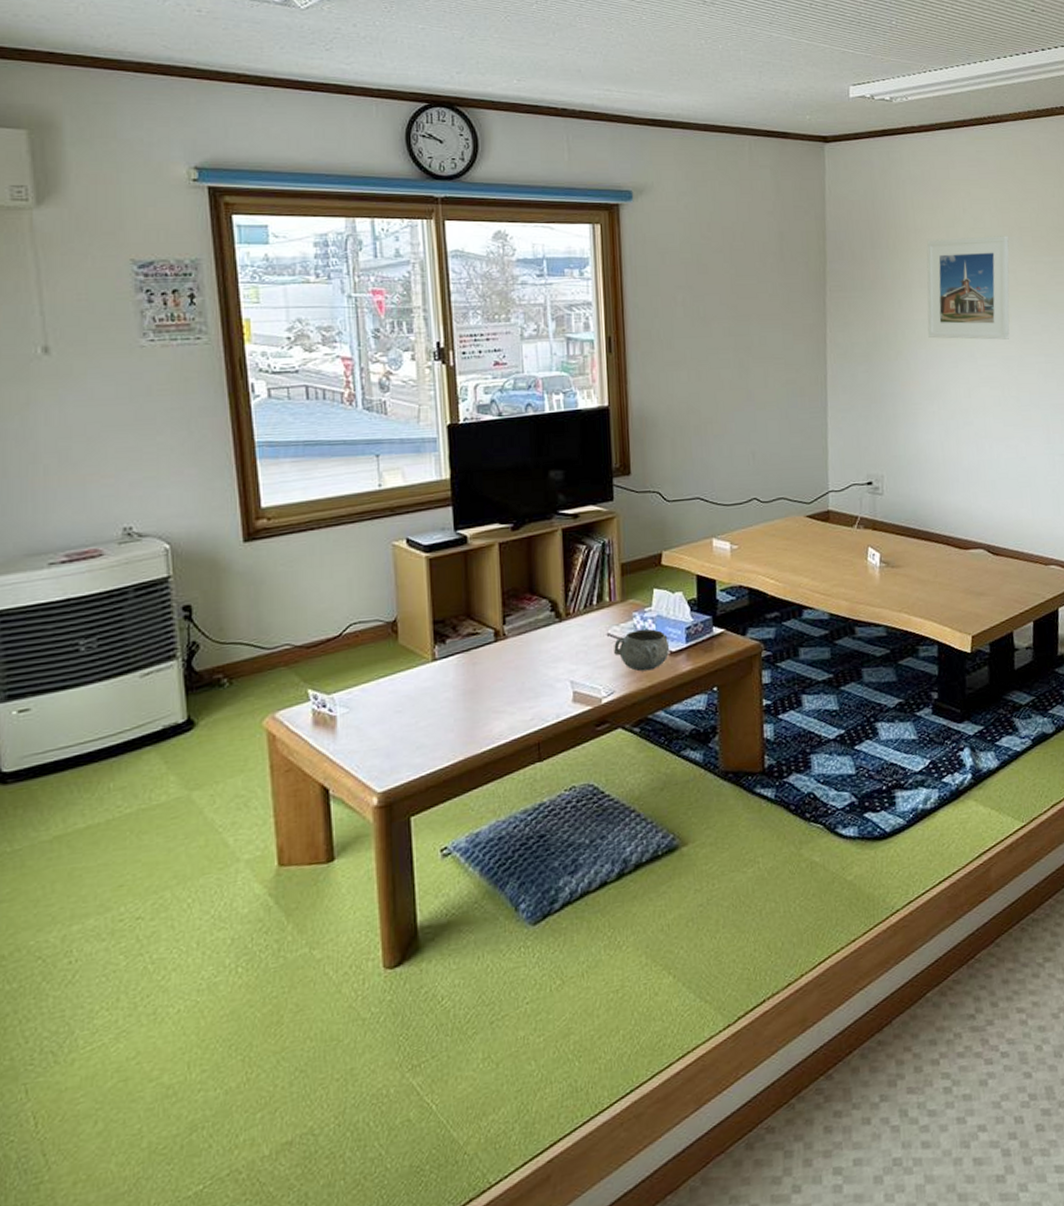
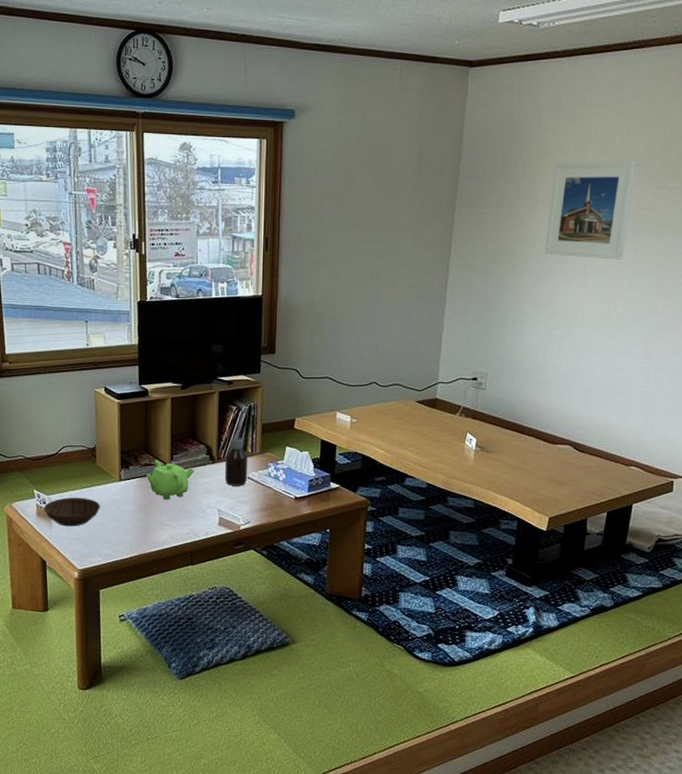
bowl: none [322,690,406,735] -> present [43,498,100,527]
teapot: none [470,625,536,679] -> present [146,459,195,500]
bottle: none [575,584,607,648] -> present [224,437,248,486]
decorative bowl: present [614,628,670,672] -> none [252,477,295,509]

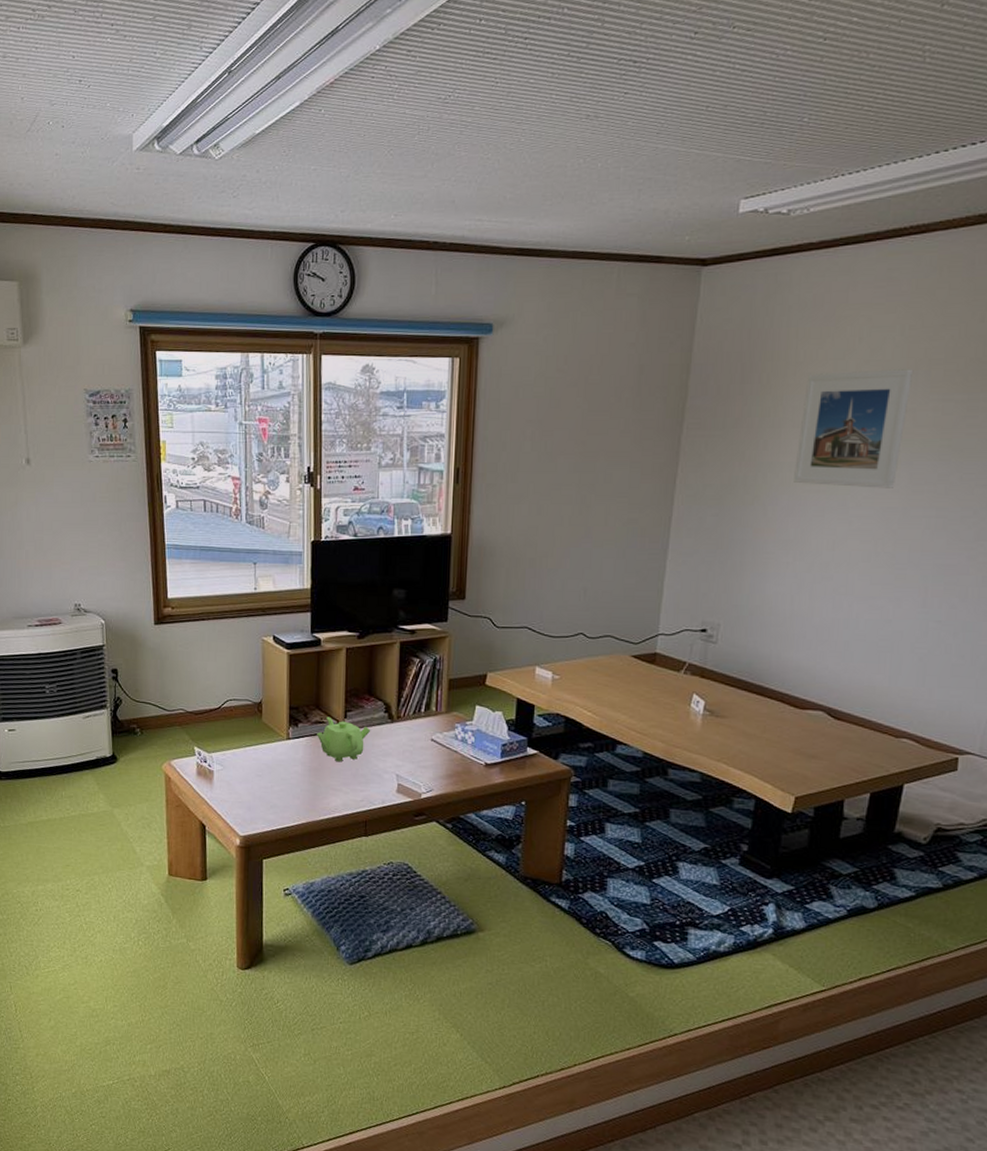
bowl: present [43,498,100,527] -> none [204,756,265,789]
bottle: present [224,437,248,486] -> none [404,694,432,749]

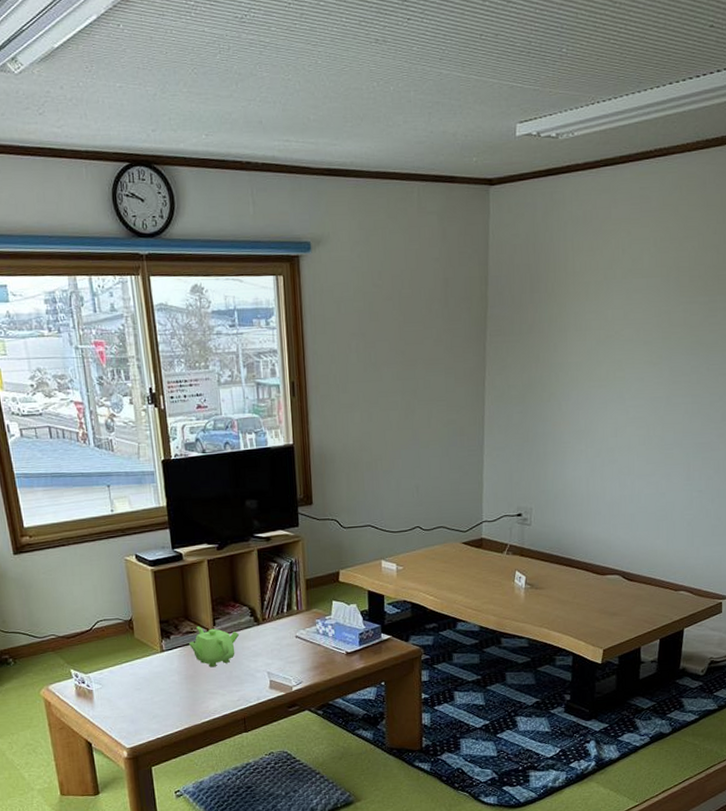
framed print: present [794,369,914,488] -> none [580,276,667,381]

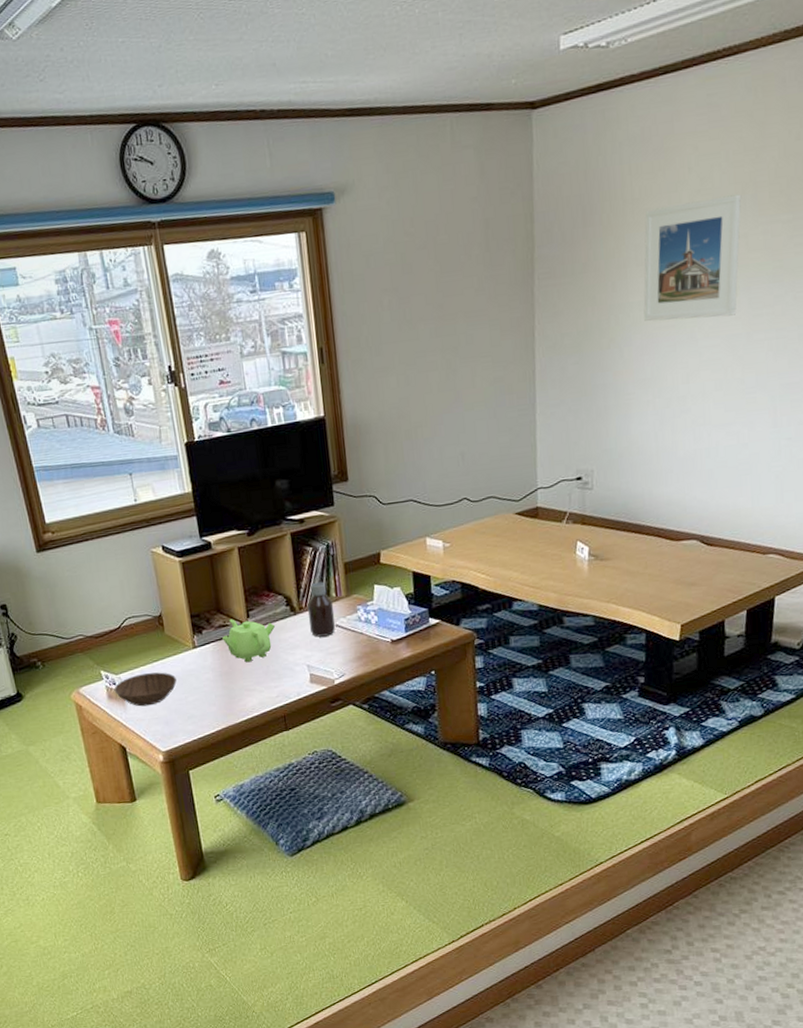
bowl: none [82,673,144,705] -> present [114,672,177,707]
bottle: none [269,595,296,647] -> present [307,581,336,637]
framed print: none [580,276,667,381] -> present [643,194,742,321]

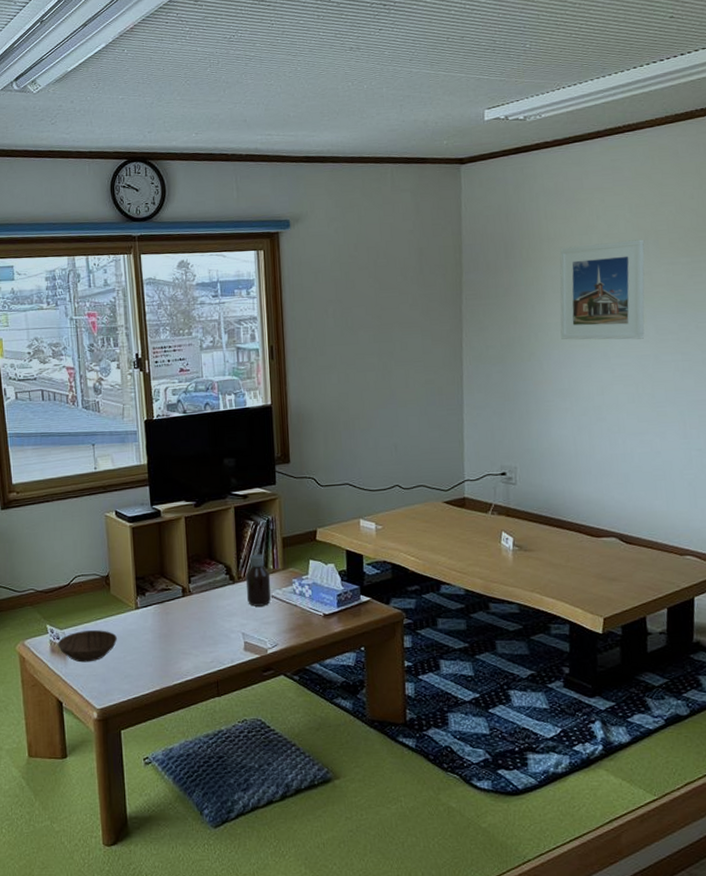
teapot: present [222,619,276,663] -> none [164,583,215,627]

